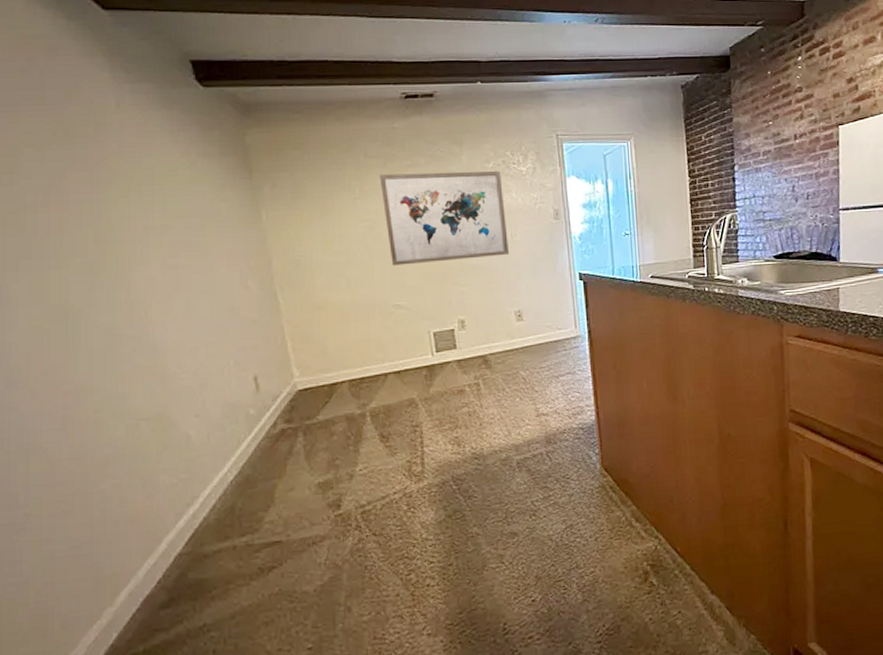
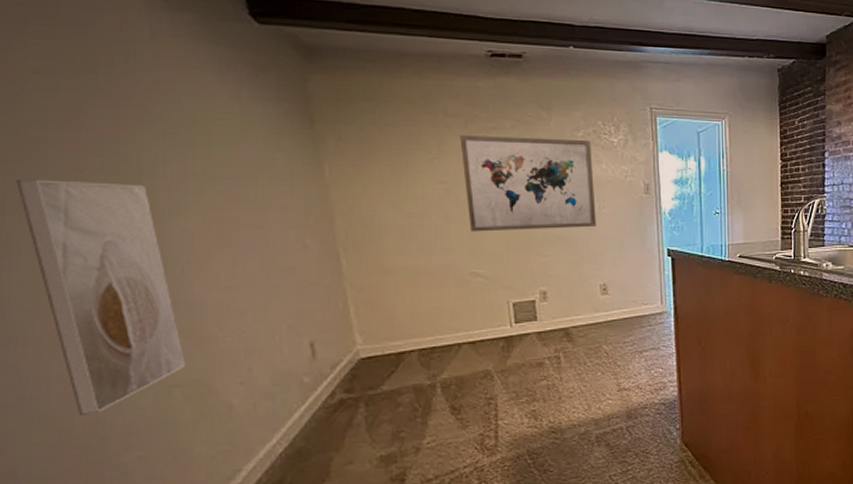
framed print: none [14,238,151,447] -> present [16,179,187,415]

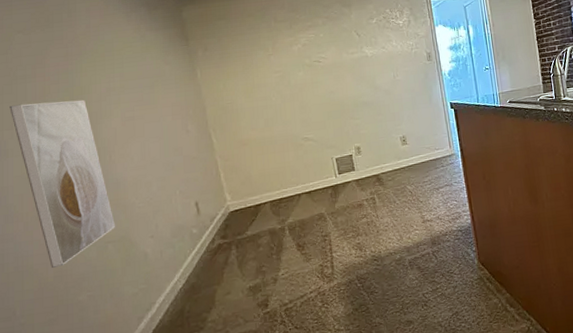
wall art: present [460,135,596,232] -> none [287,25,393,107]

